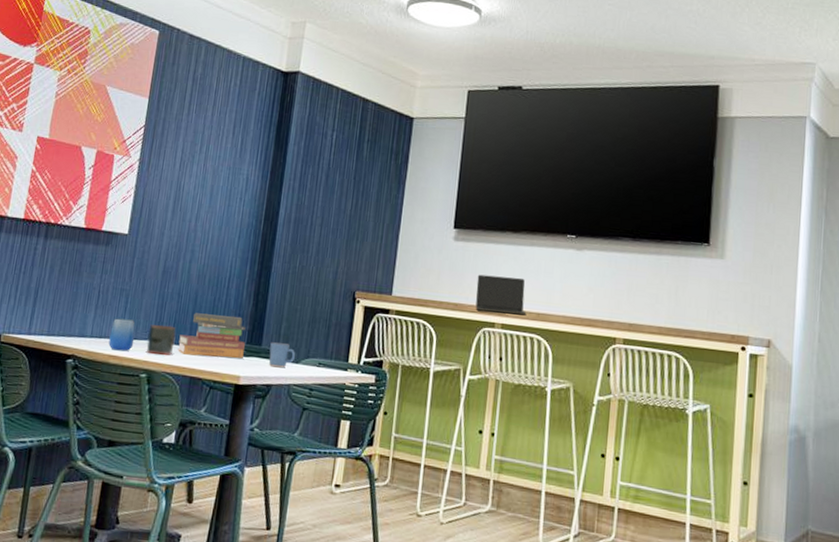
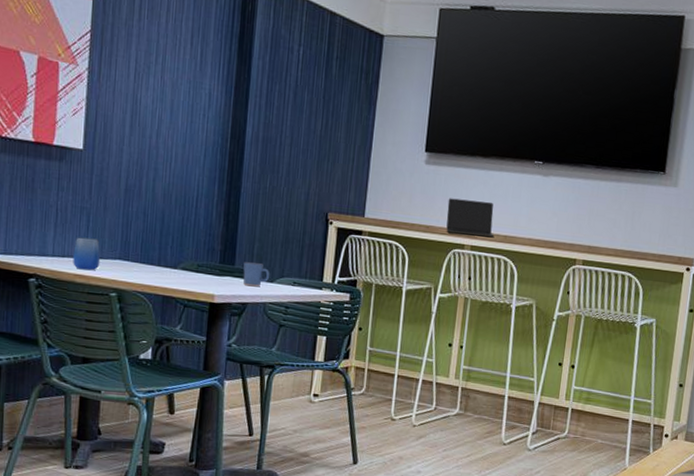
mug: present [146,325,176,355] -> none [114,244,145,275]
books: present [178,313,246,359] -> none [148,232,218,278]

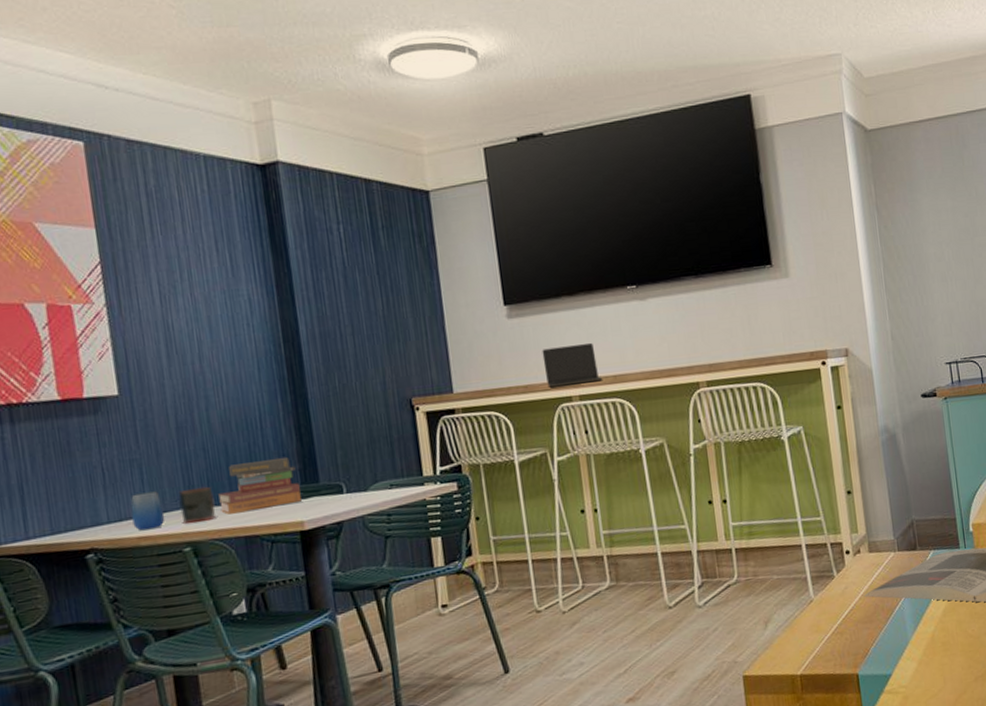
mug: none [114,244,145,275] -> present [178,486,215,523]
books: none [148,232,218,278] -> present [218,456,301,514]
mug: present [243,262,270,287] -> none [329,473,362,503]

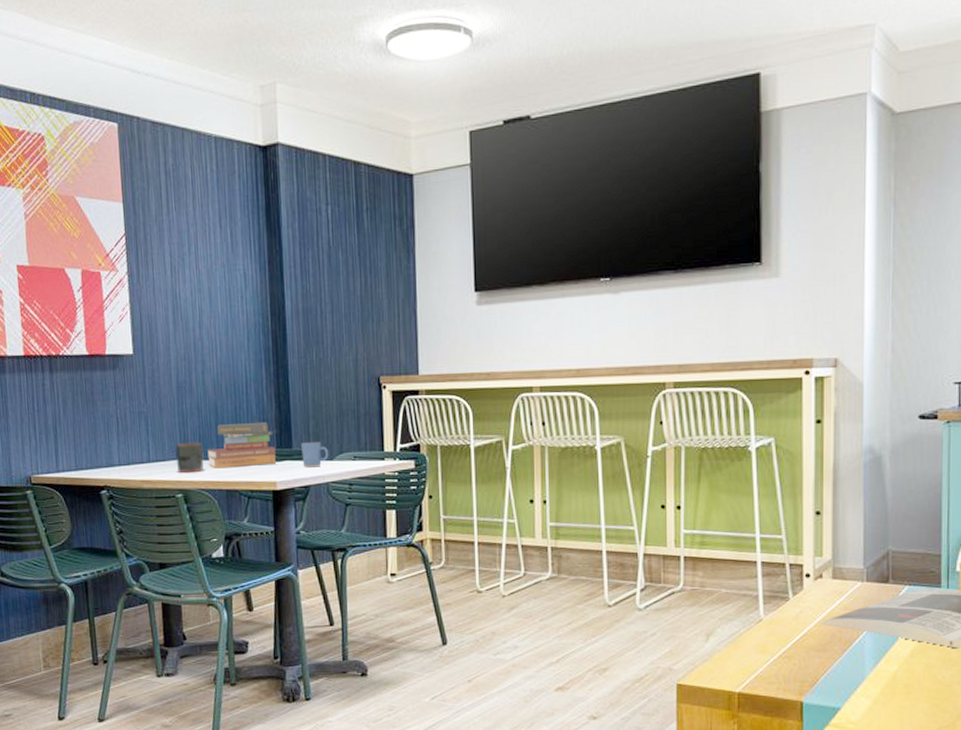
cup: present [131,491,165,531] -> none [137,442,164,475]
mug: none [329,473,362,503] -> present [301,442,329,468]
laptop: present [542,343,603,388] -> none [507,335,566,376]

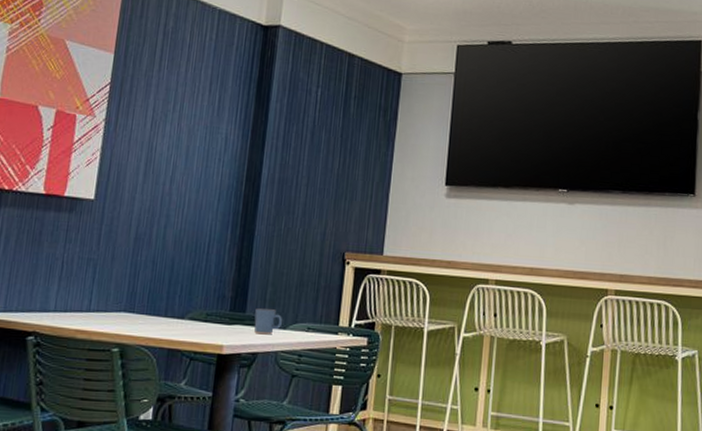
mug: present [175,441,204,473] -> none [118,295,151,327]
books: present [207,421,276,469] -> none [153,281,228,327]

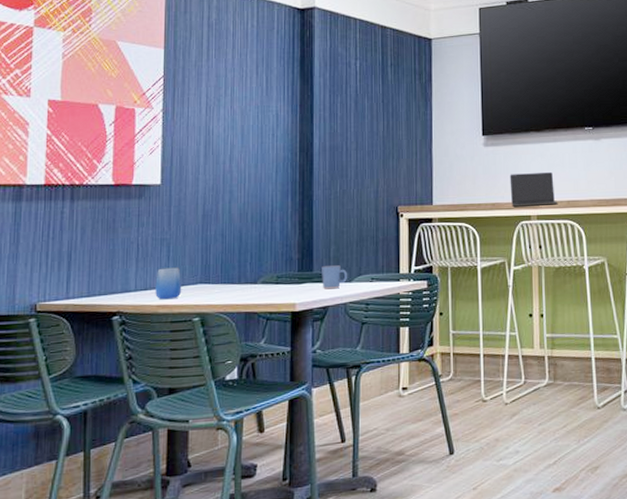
cup: none [75,290,105,325] -> present [155,267,182,300]
laptop: none [469,231,520,271] -> present [509,172,558,207]

